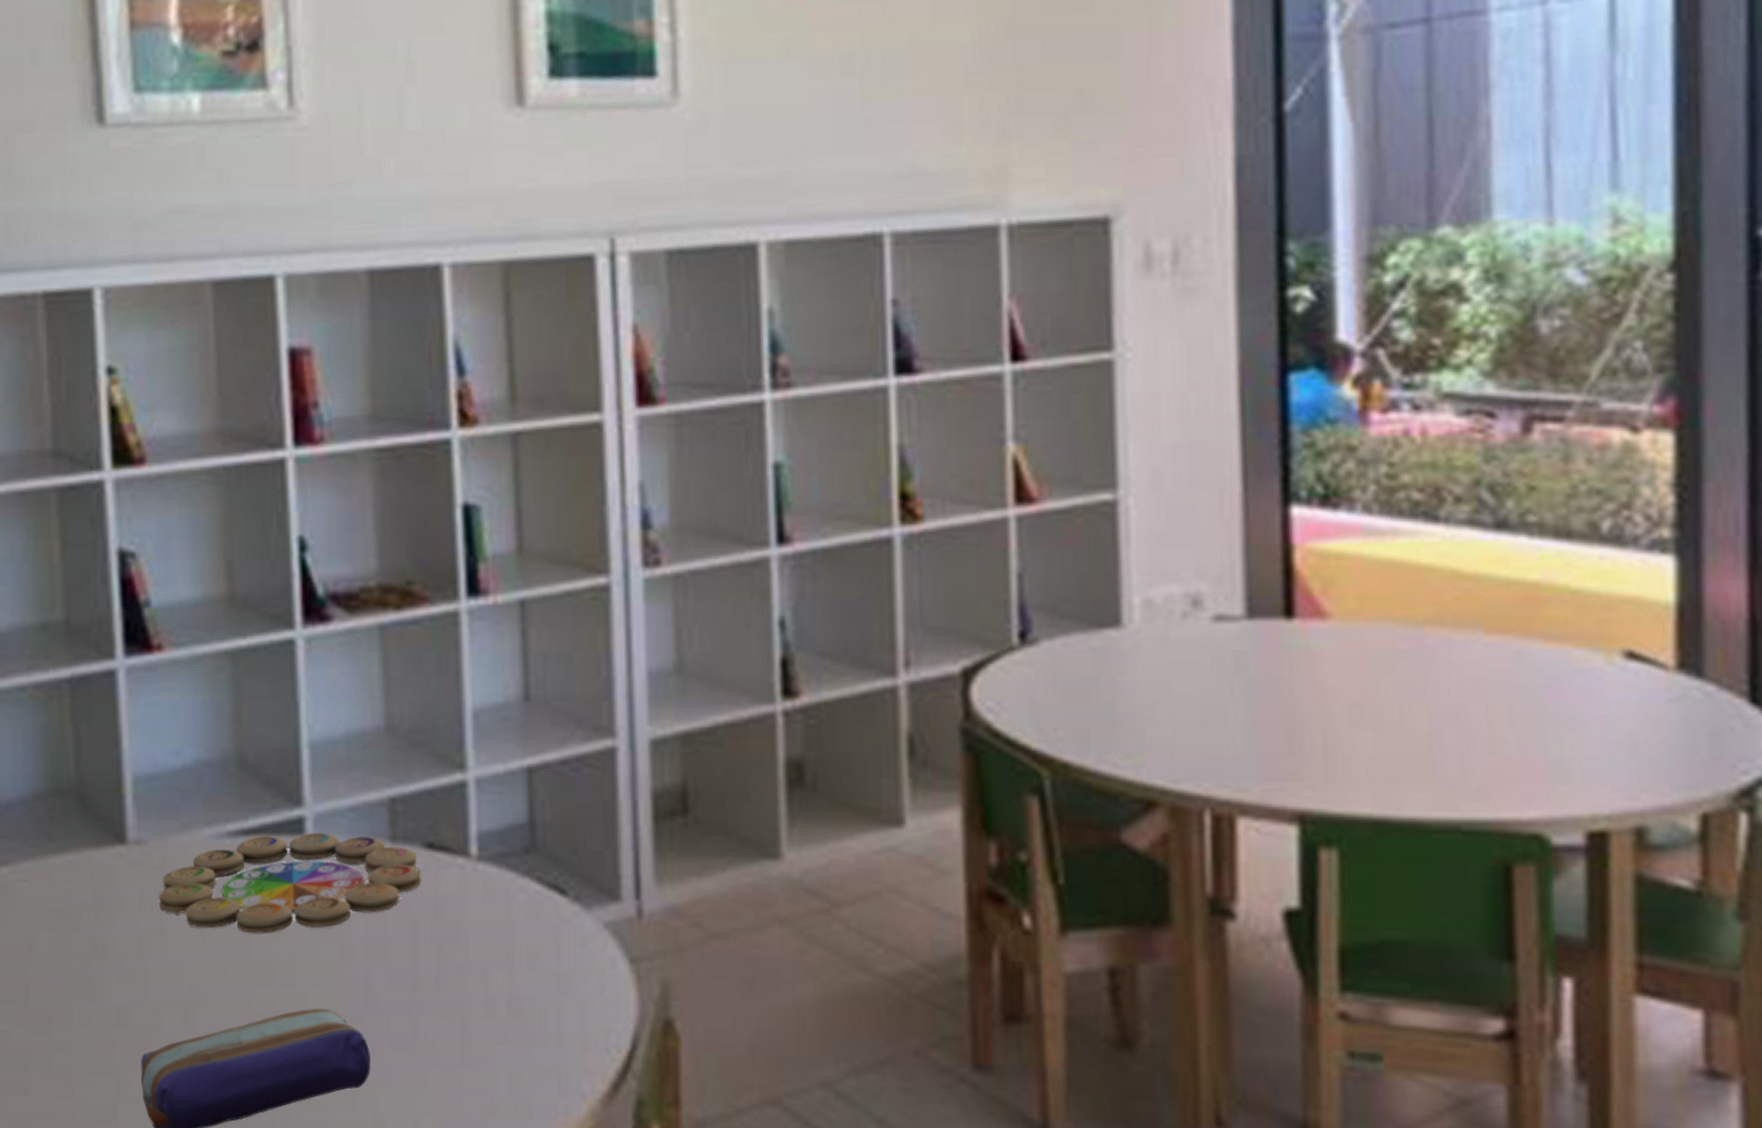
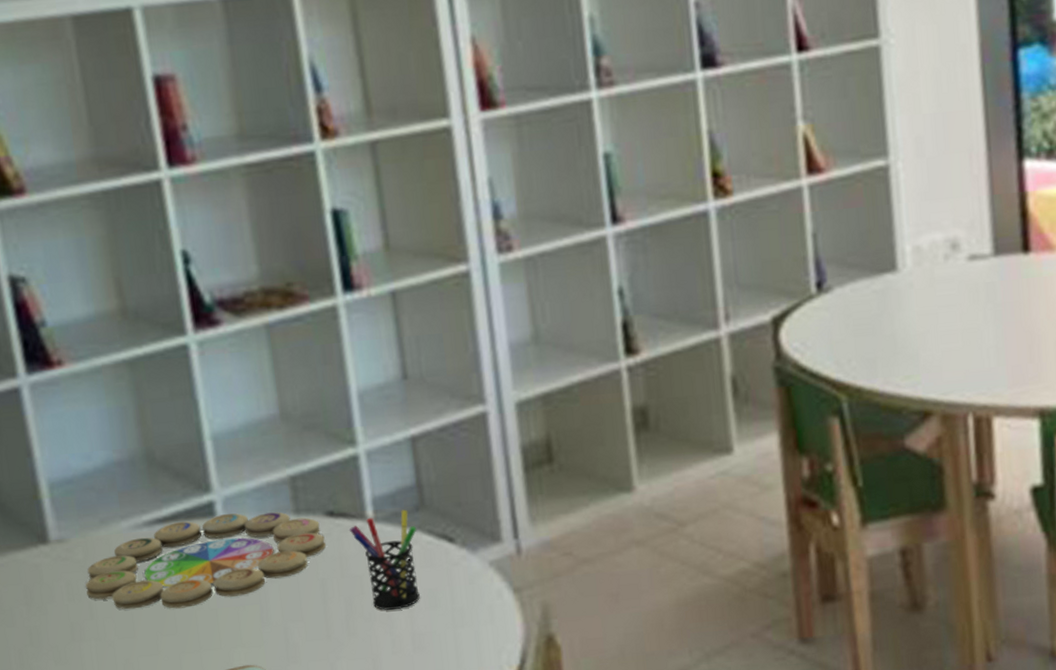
pen holder: none [448,850,525,966] -> present [349,509,420,610]

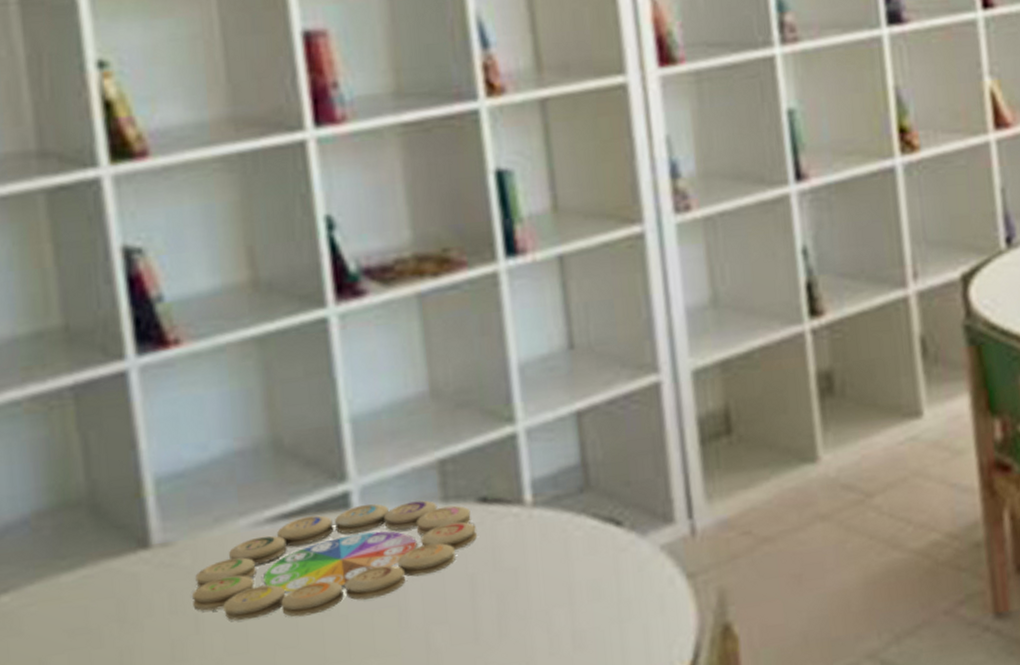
pen holder: present [349,509,420,610] -> none [503,491,582,606]

